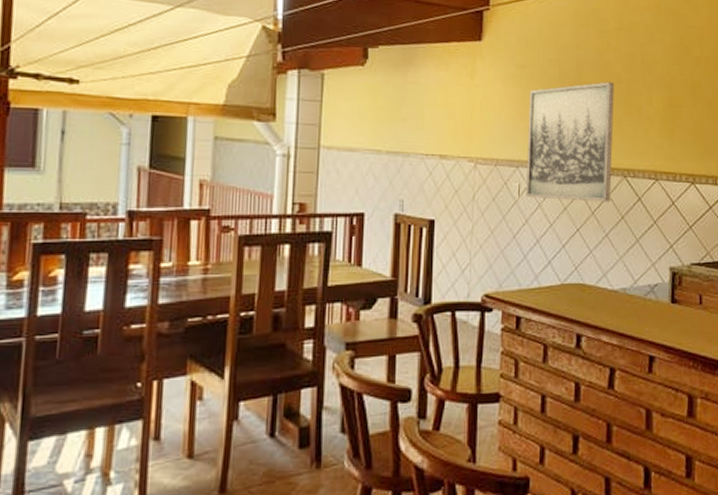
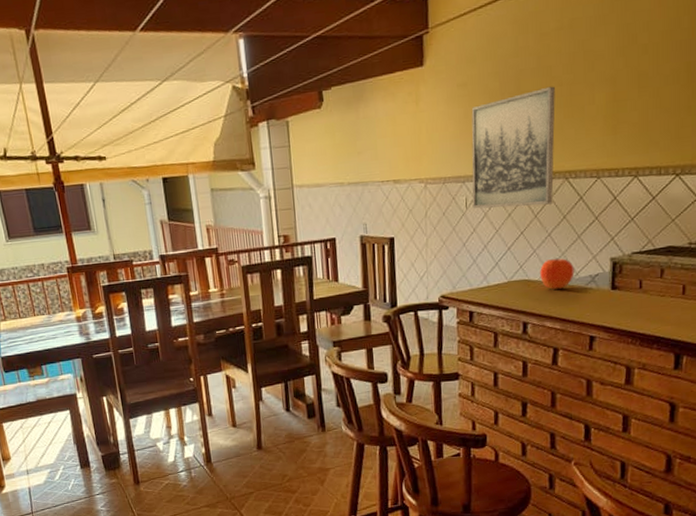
fruit: none [596,262,633,298] -> present [540,258,574,290]

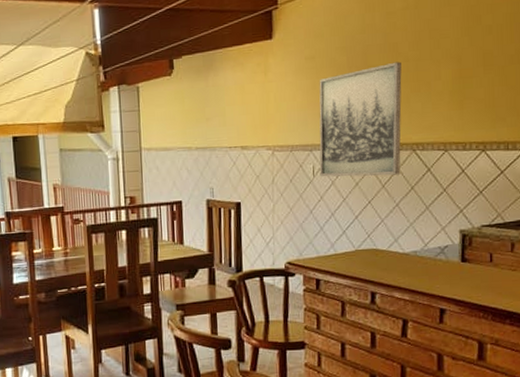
fruit: present [540,258,574,290] -> none [388,228,423,260]

